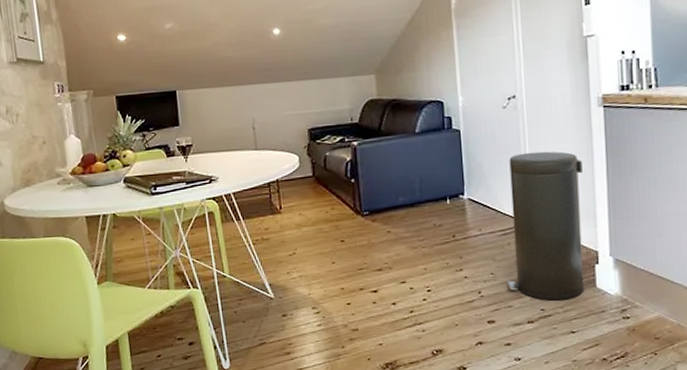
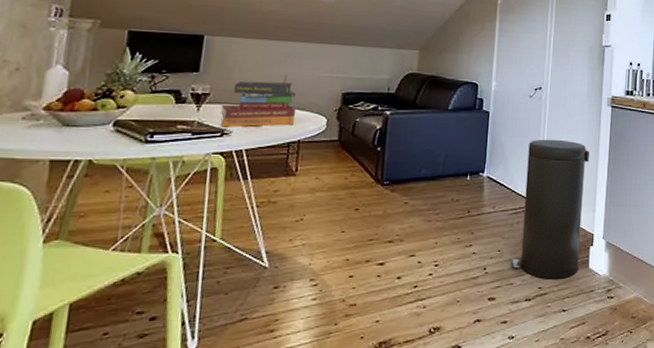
books: none [203,125,270,174] -> present [220,81,297,128]

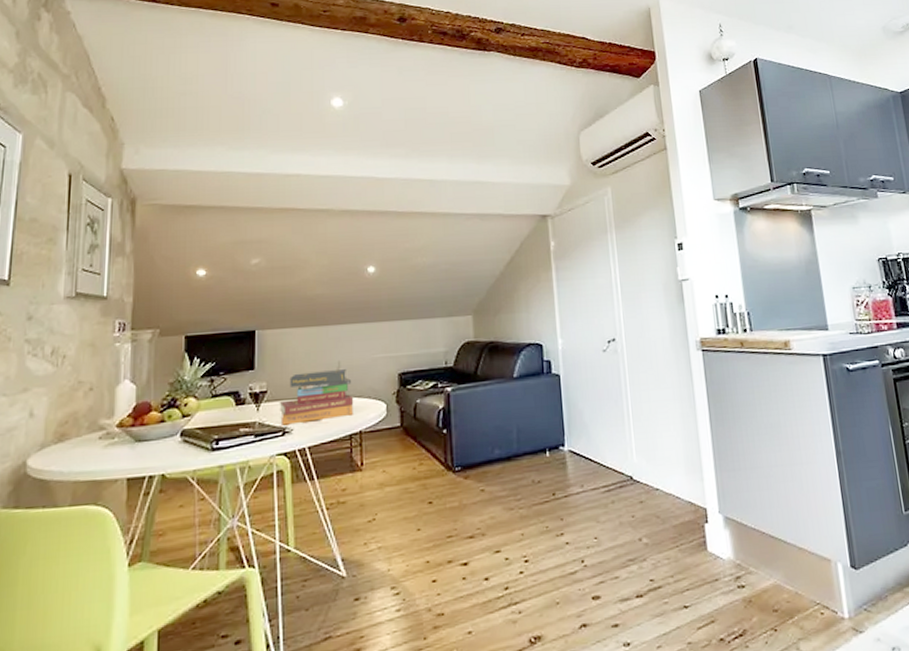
pedal bin: present [510,139,589,279] -> none [610,397,695,570]

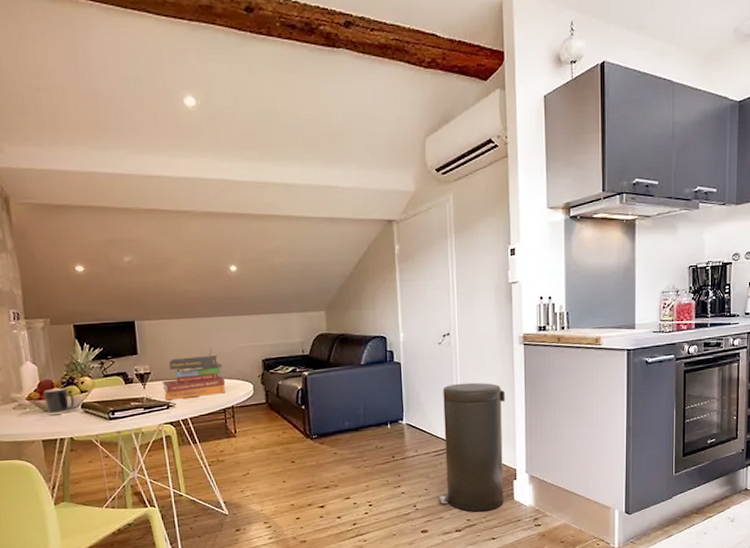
mug: none [138,411,173,447] -> present [43,388,75,416]
pedal bin: none [610,397,695,570] -> present [438,382,505,512]

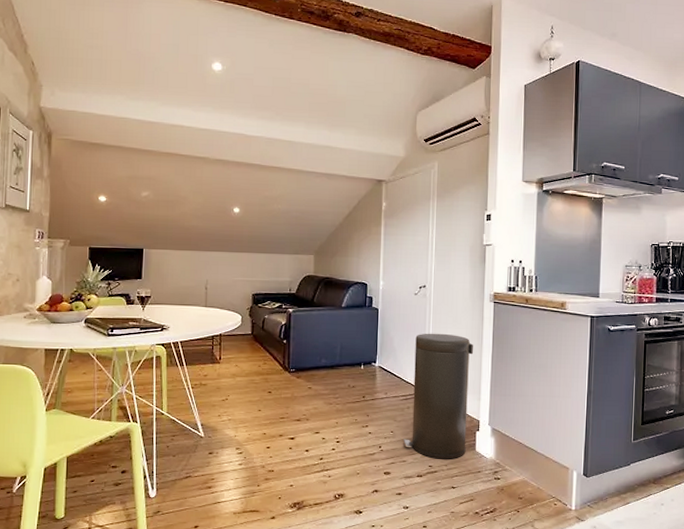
mug: present [43,388,75,416] -> none [53,302,79,327]
books: present [161,355,226,401] -> none [159,285,217,324]

